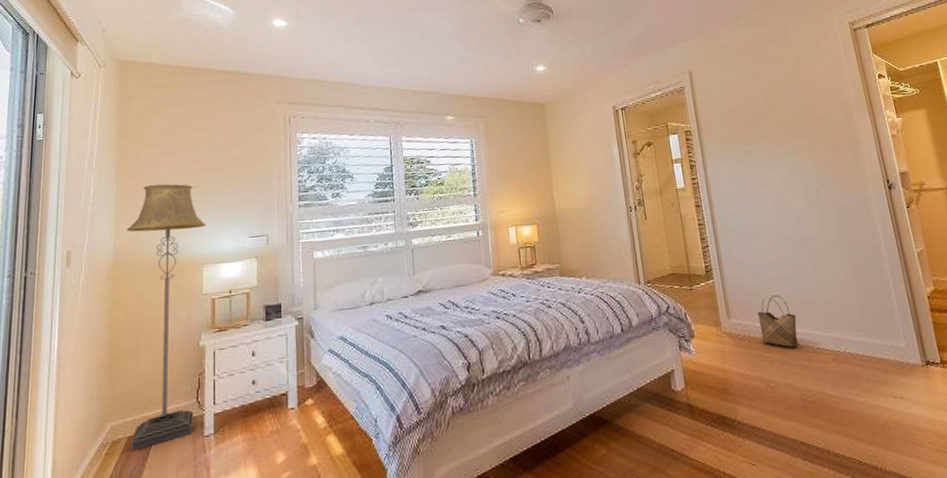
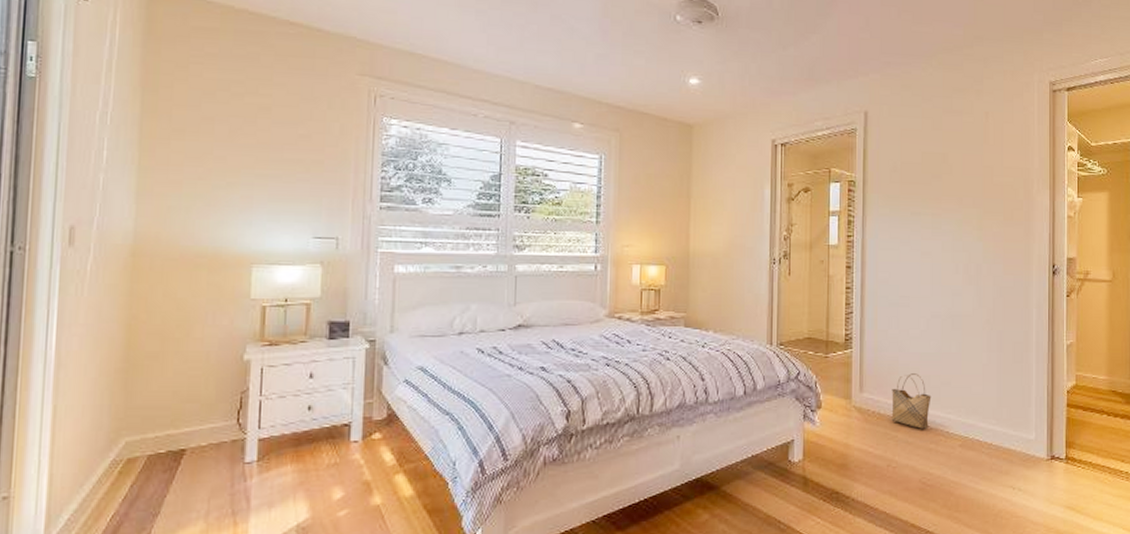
floor lamp: present [127,183,206,450] -> none [151,156,258,471]

